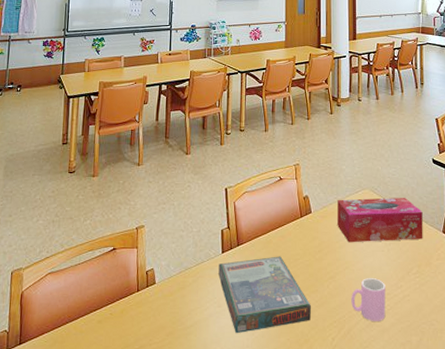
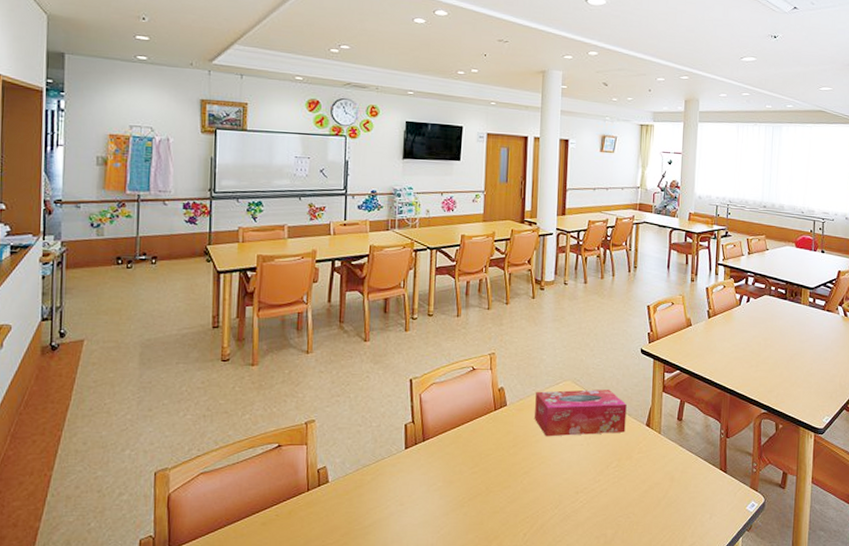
board game: present [218,256,311,334] -> none [401,451,502,532]
cup: present [351,278,386,321] -> none [545,473,583,516]

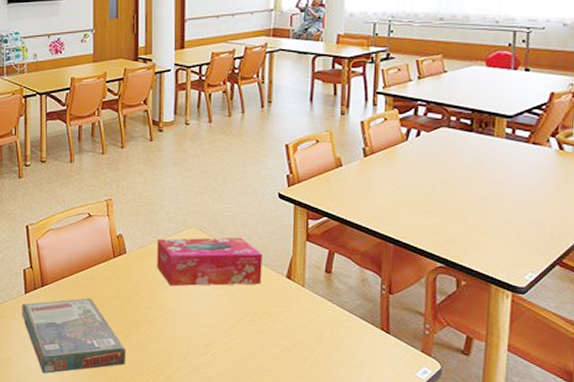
board game: none [401,451,502,532] -> present [22,298,125,374]

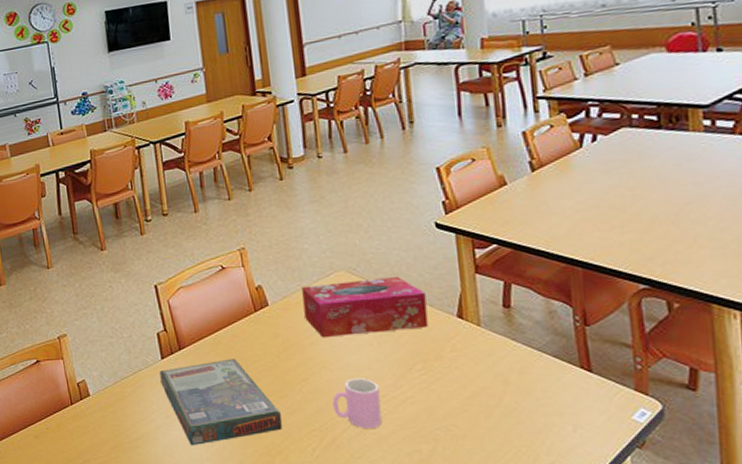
cup: none [172,324,213,369] -> present [332,378,382,428]

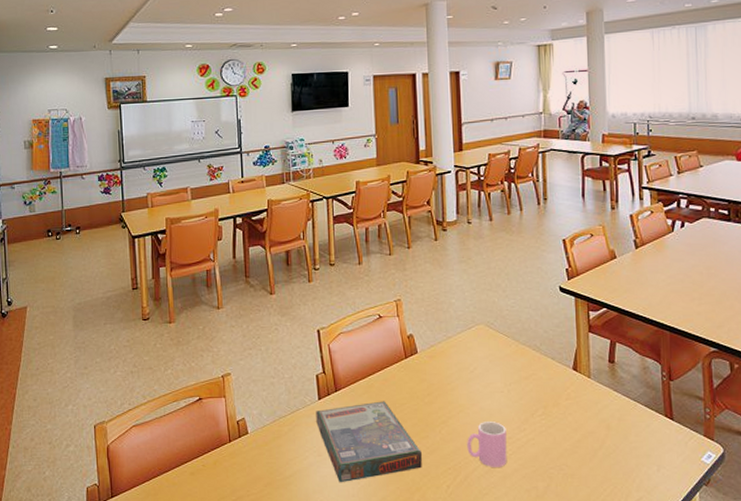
tissue box: present [302,277,429,338] -> none [447,332,550,384]

